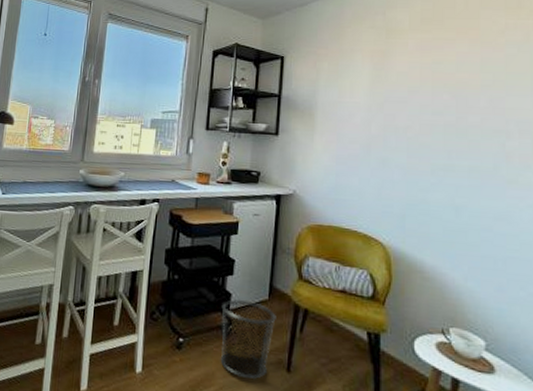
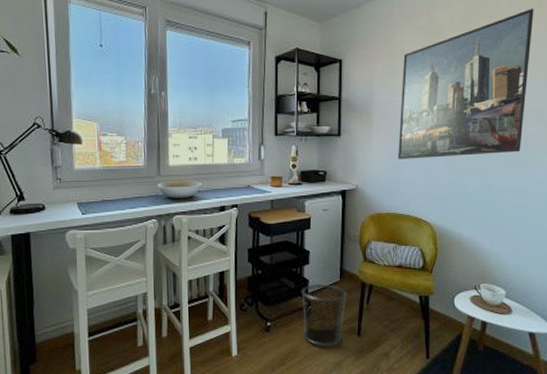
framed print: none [344,11,512,169] -> present [398,9,534,159]

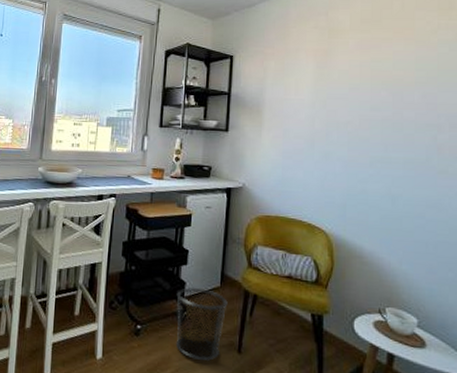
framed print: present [398,9,534,159] -> none [290,12,444,161]

